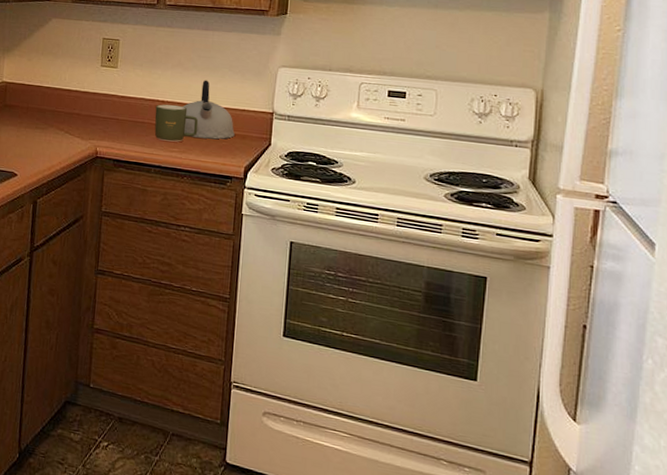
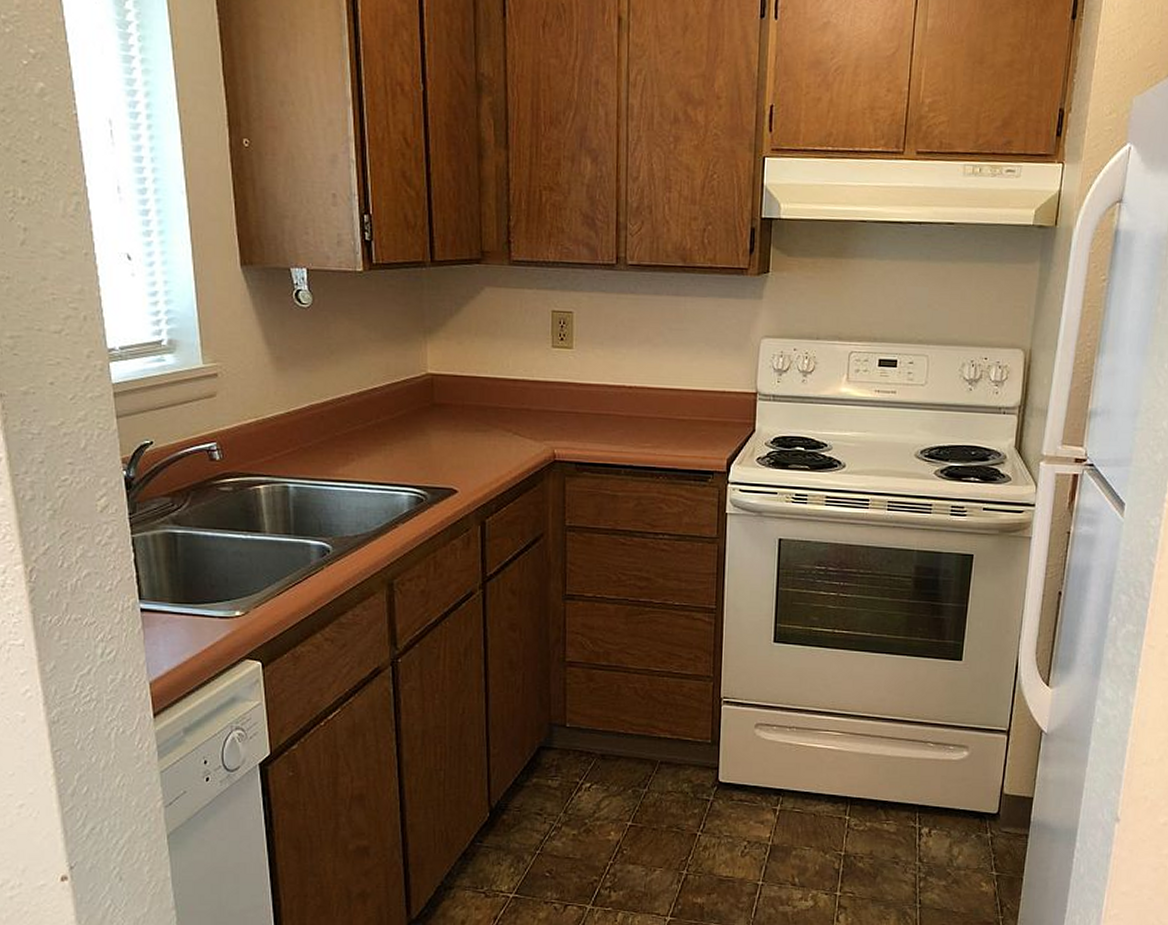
mug: present [154,104,199,143] -> none [621,390,673,437]
kettle: present [183,80,236,140] -> none [654,358,716,429]

